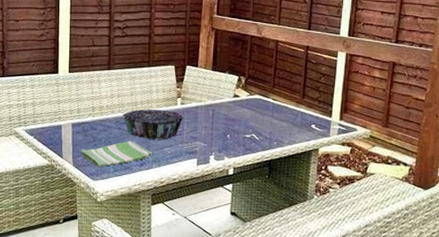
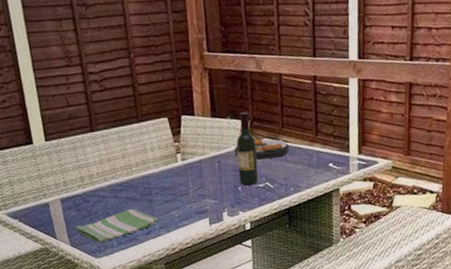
decorative bowl: present [122,109,184,140] -> none [117,169,188,204]
plate: none [228,92,278,113] -> present [234,137,290,160]
wine bottle: none [229,69,249,134] -> present [236,112,259,186]

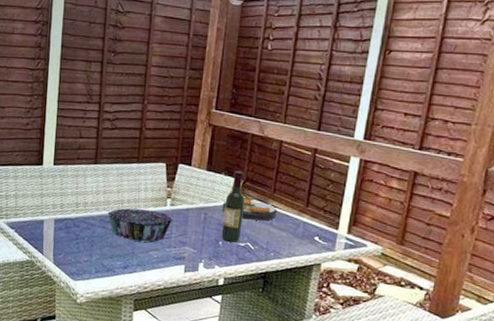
dish towel: present [75,209,158,243] -> none [61,241,137,267]
decorative bowl: none [117,169,188,204] -> present [107,208,174,242]

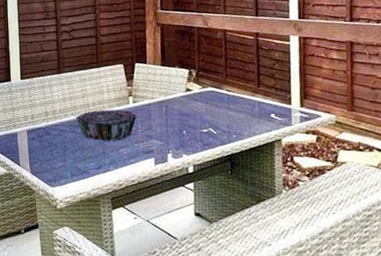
wine bottle: present [221,171,246,242] -> none [182,62,203,130]
plate: present [222,196,278,221] -> none [180,85,233,107]

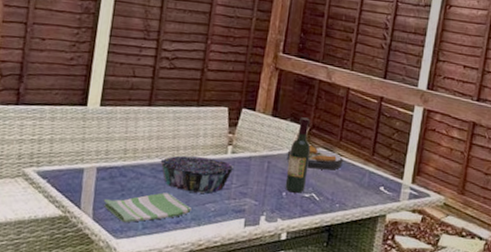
dish towel: none [36,144,108,173] -> present [103,192,192,223]
plate: none [180,85,233,107] -> present [287,144,344,170]
wine bottle: none [182,62,203,130] -> present [285,117,311,193]

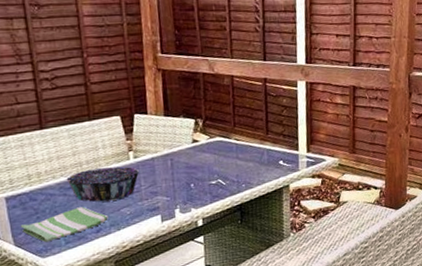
wine bottle: present [285,117,311,193] -> none [188,111,211,183]
plate: present [287,144,344,170] -> none [187,135,242,158]

